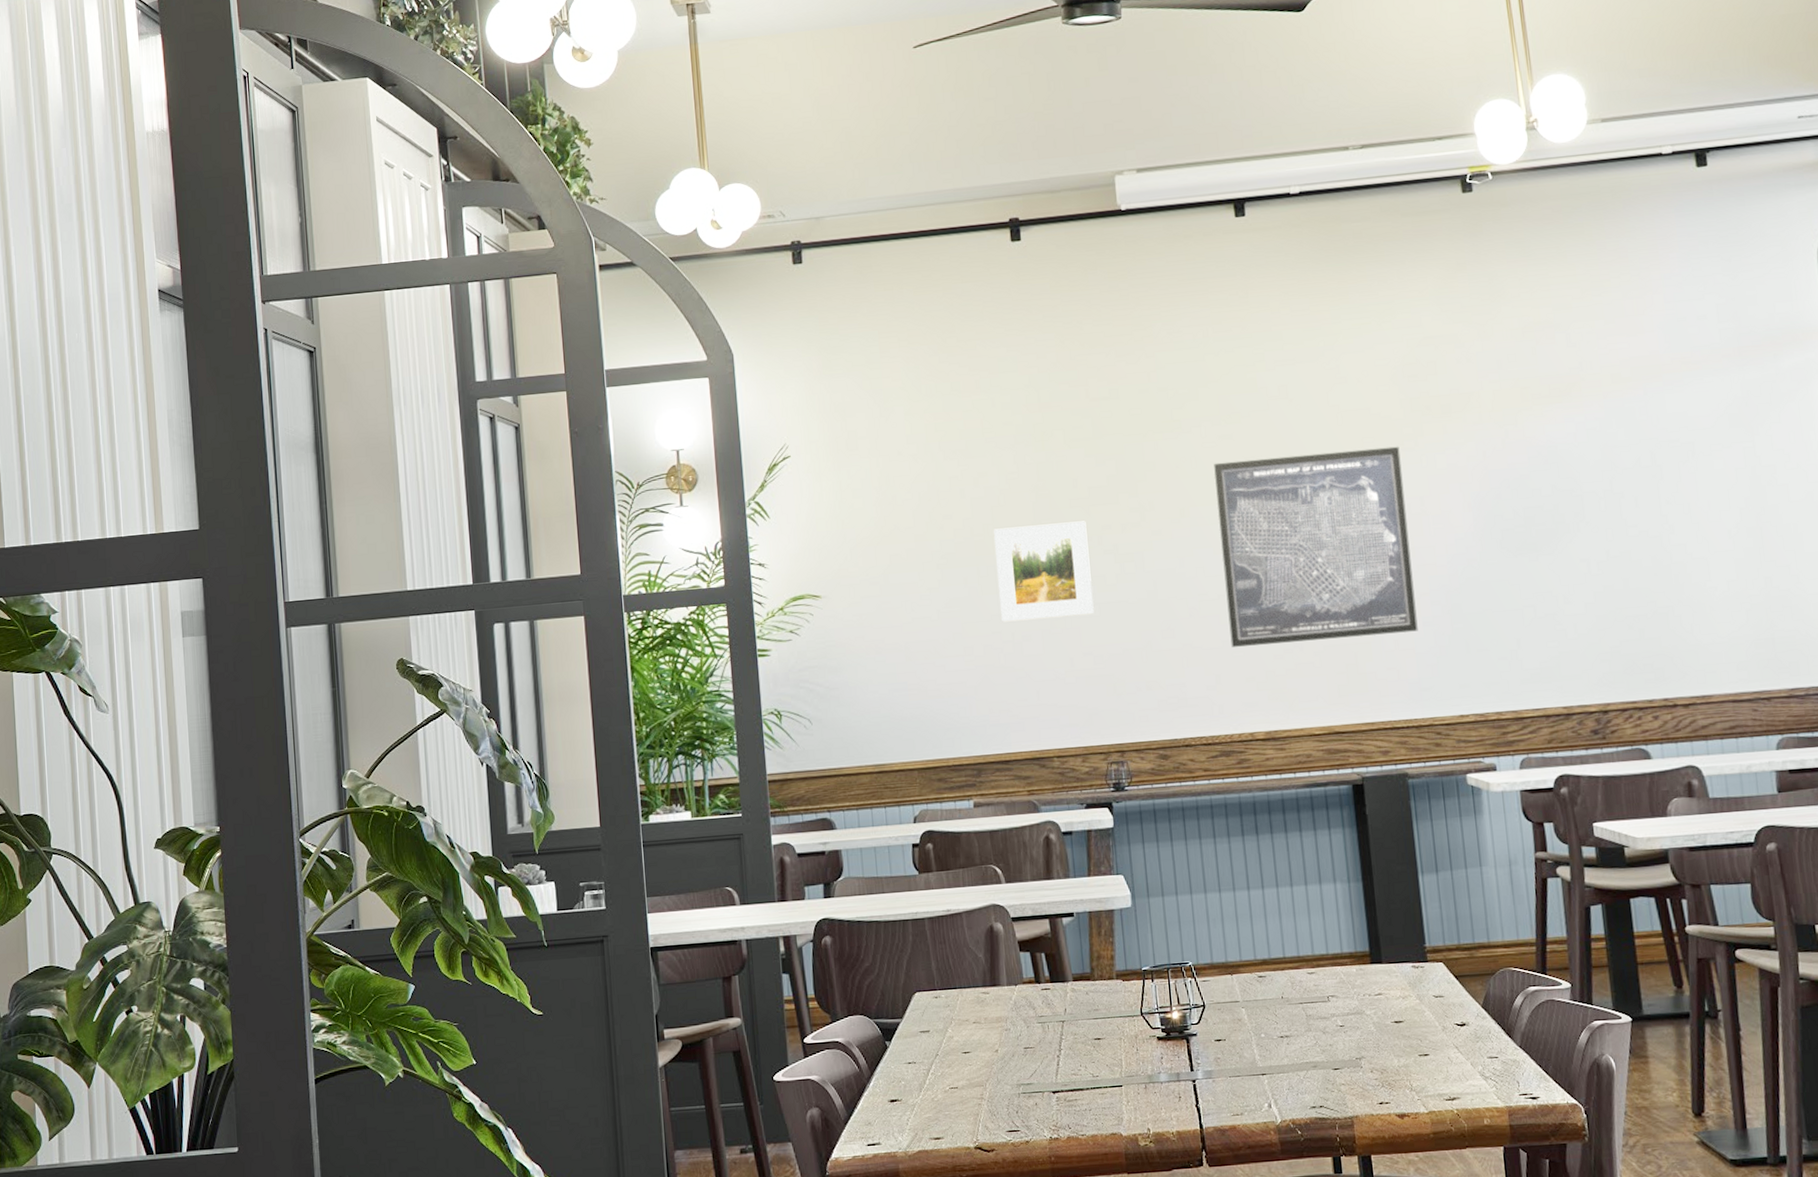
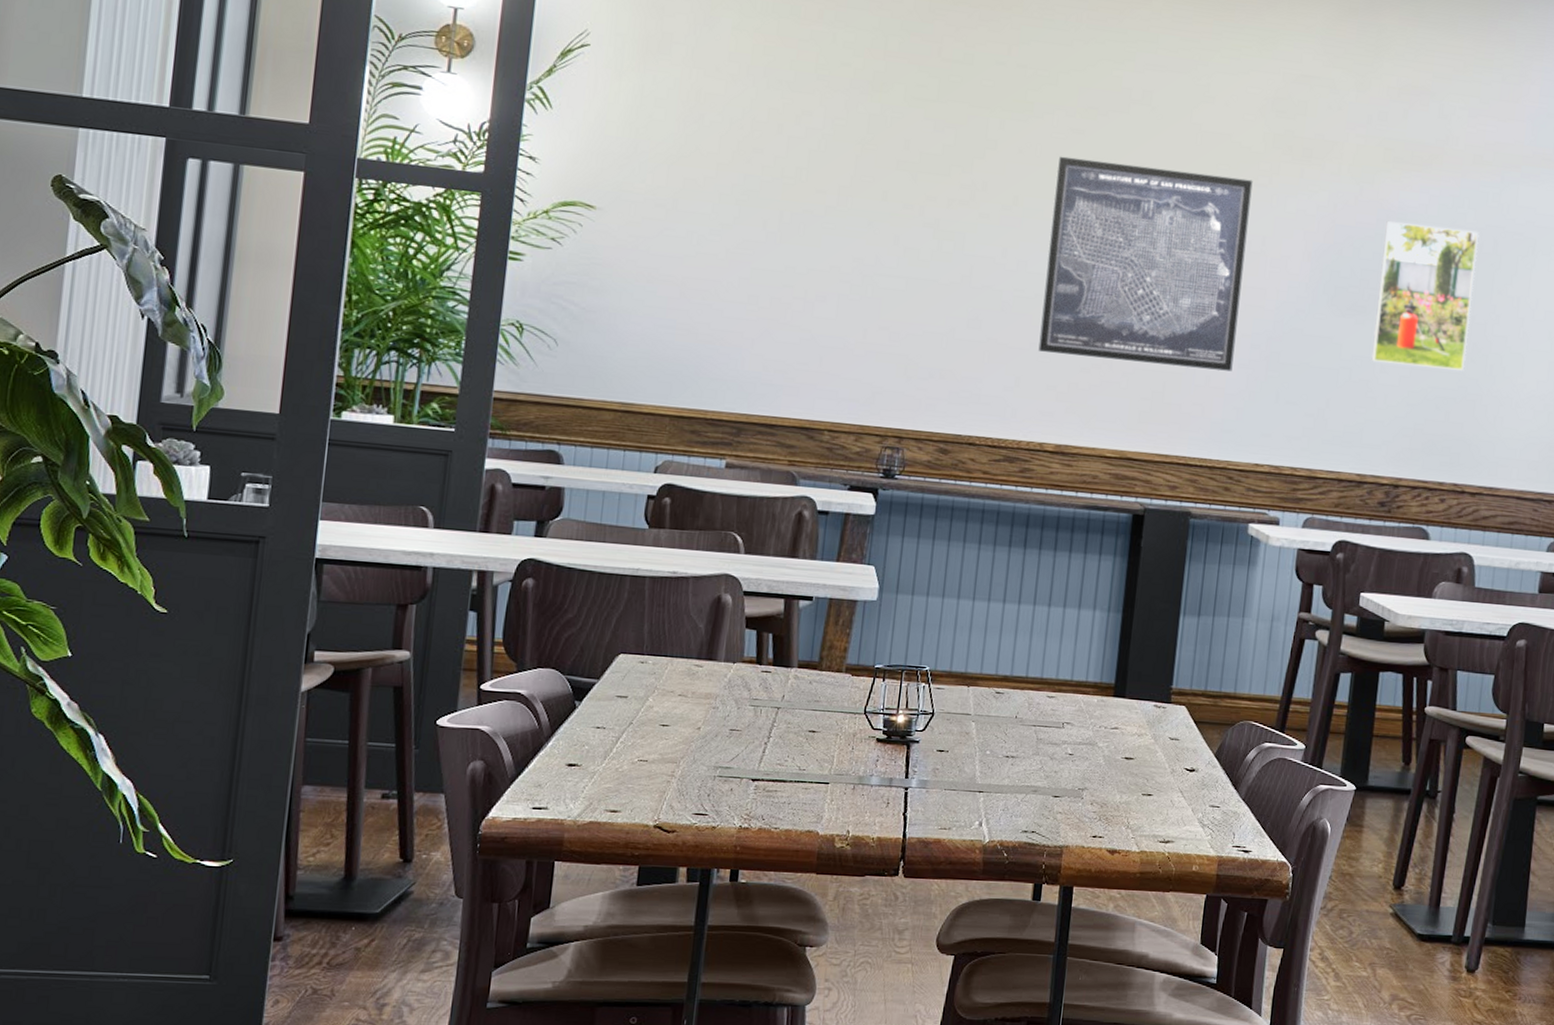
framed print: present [994,521,1094,622] -> none [797,174,910,288]
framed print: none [1538,448,1649,594] -> present [1371,221,1480,371]

